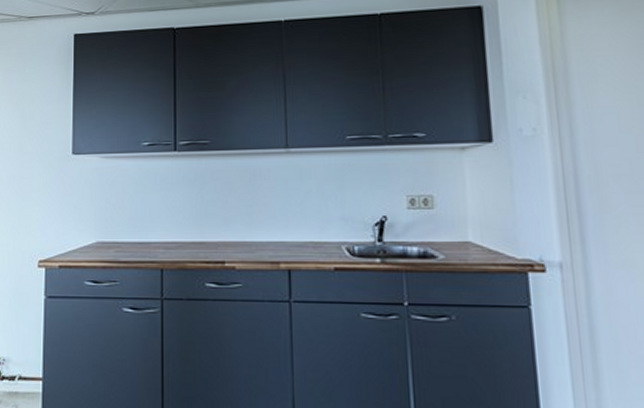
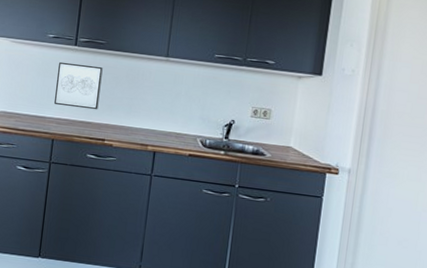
wall art: none [157,171,211,226] -> present [53,61,103,110]

